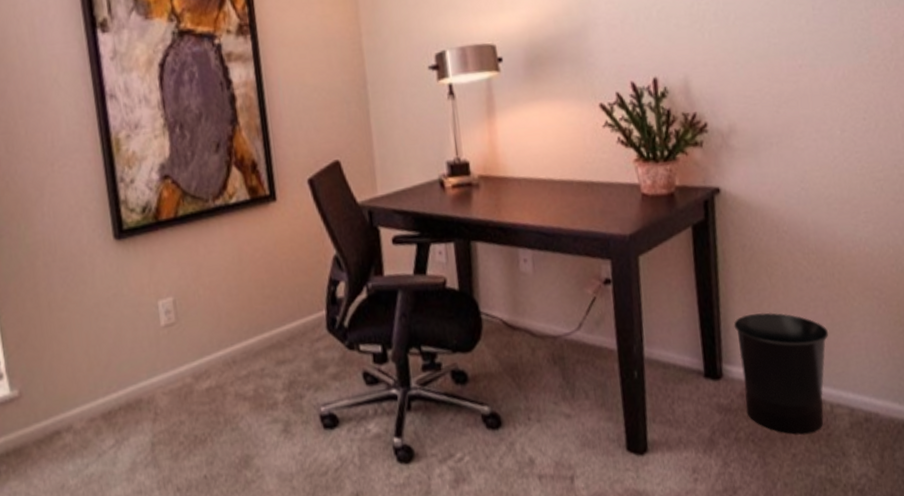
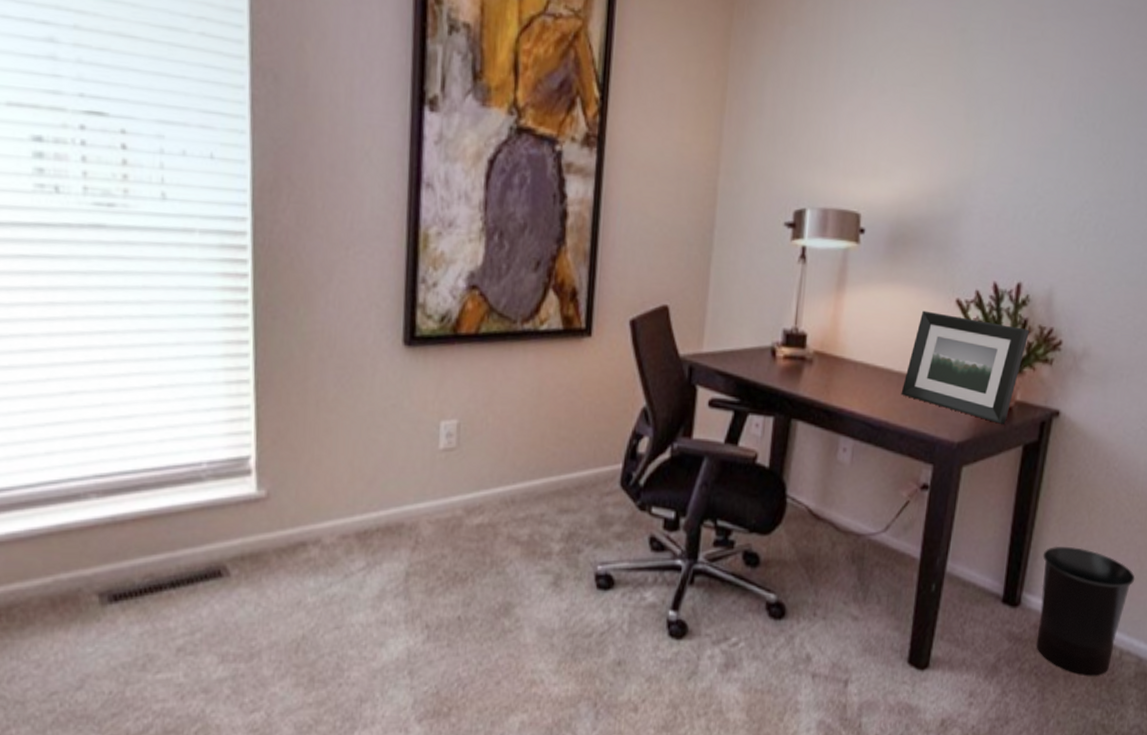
picture frame: none [566,118,675,211] -> present [901,310,1029,424]

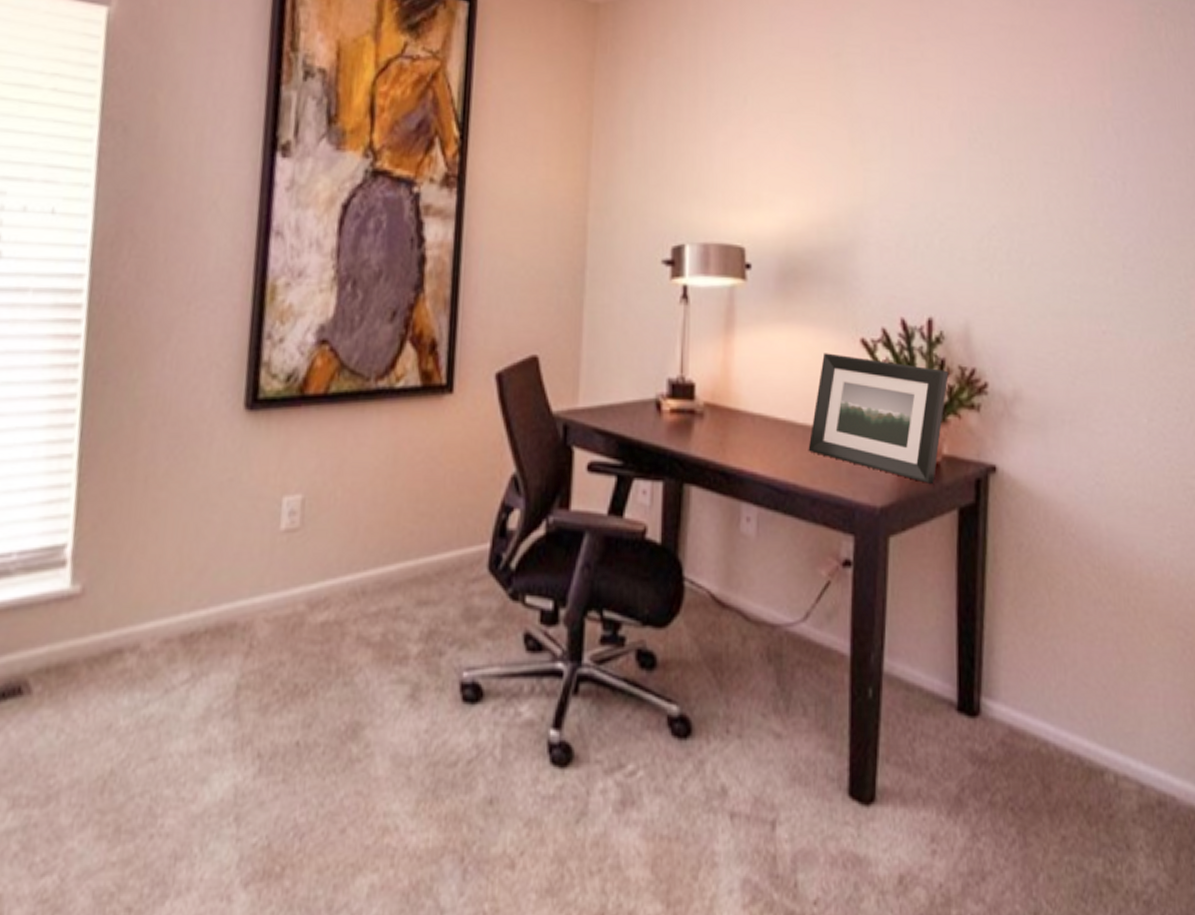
waste bin: present [1036,546,1135,676] -> none [999,635,1119,810]

